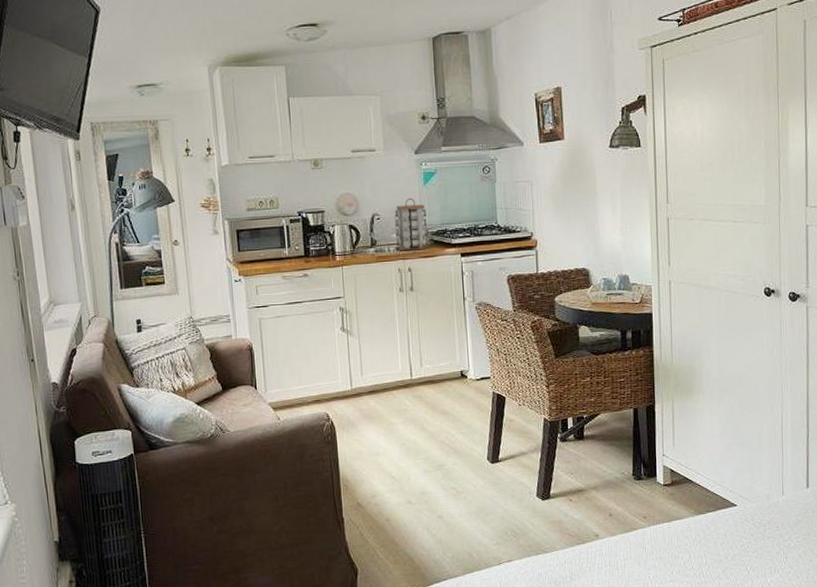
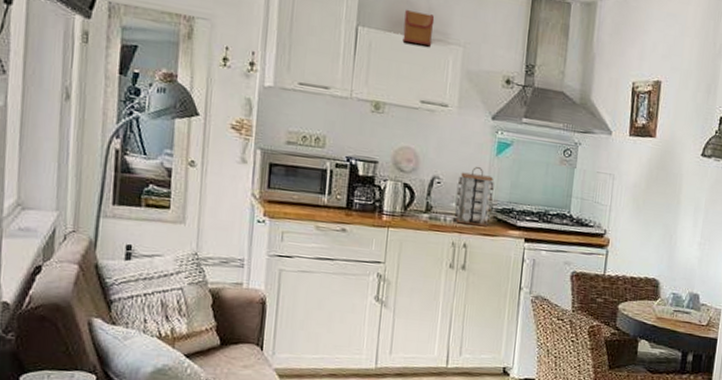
decorative box: none [326,73,353,104] -> present [402,9,435,48]

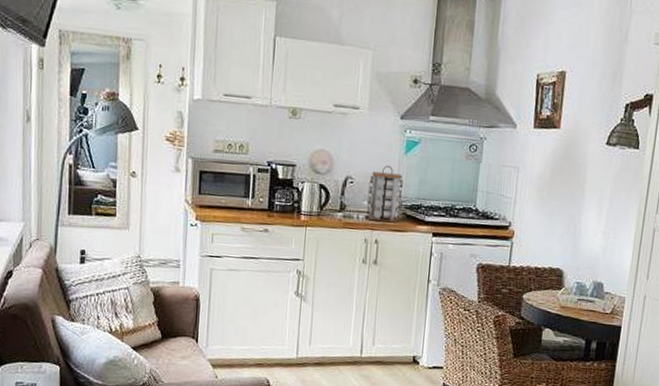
decorative box: present [402,9,435,48] -> none [316,17,346,54]

